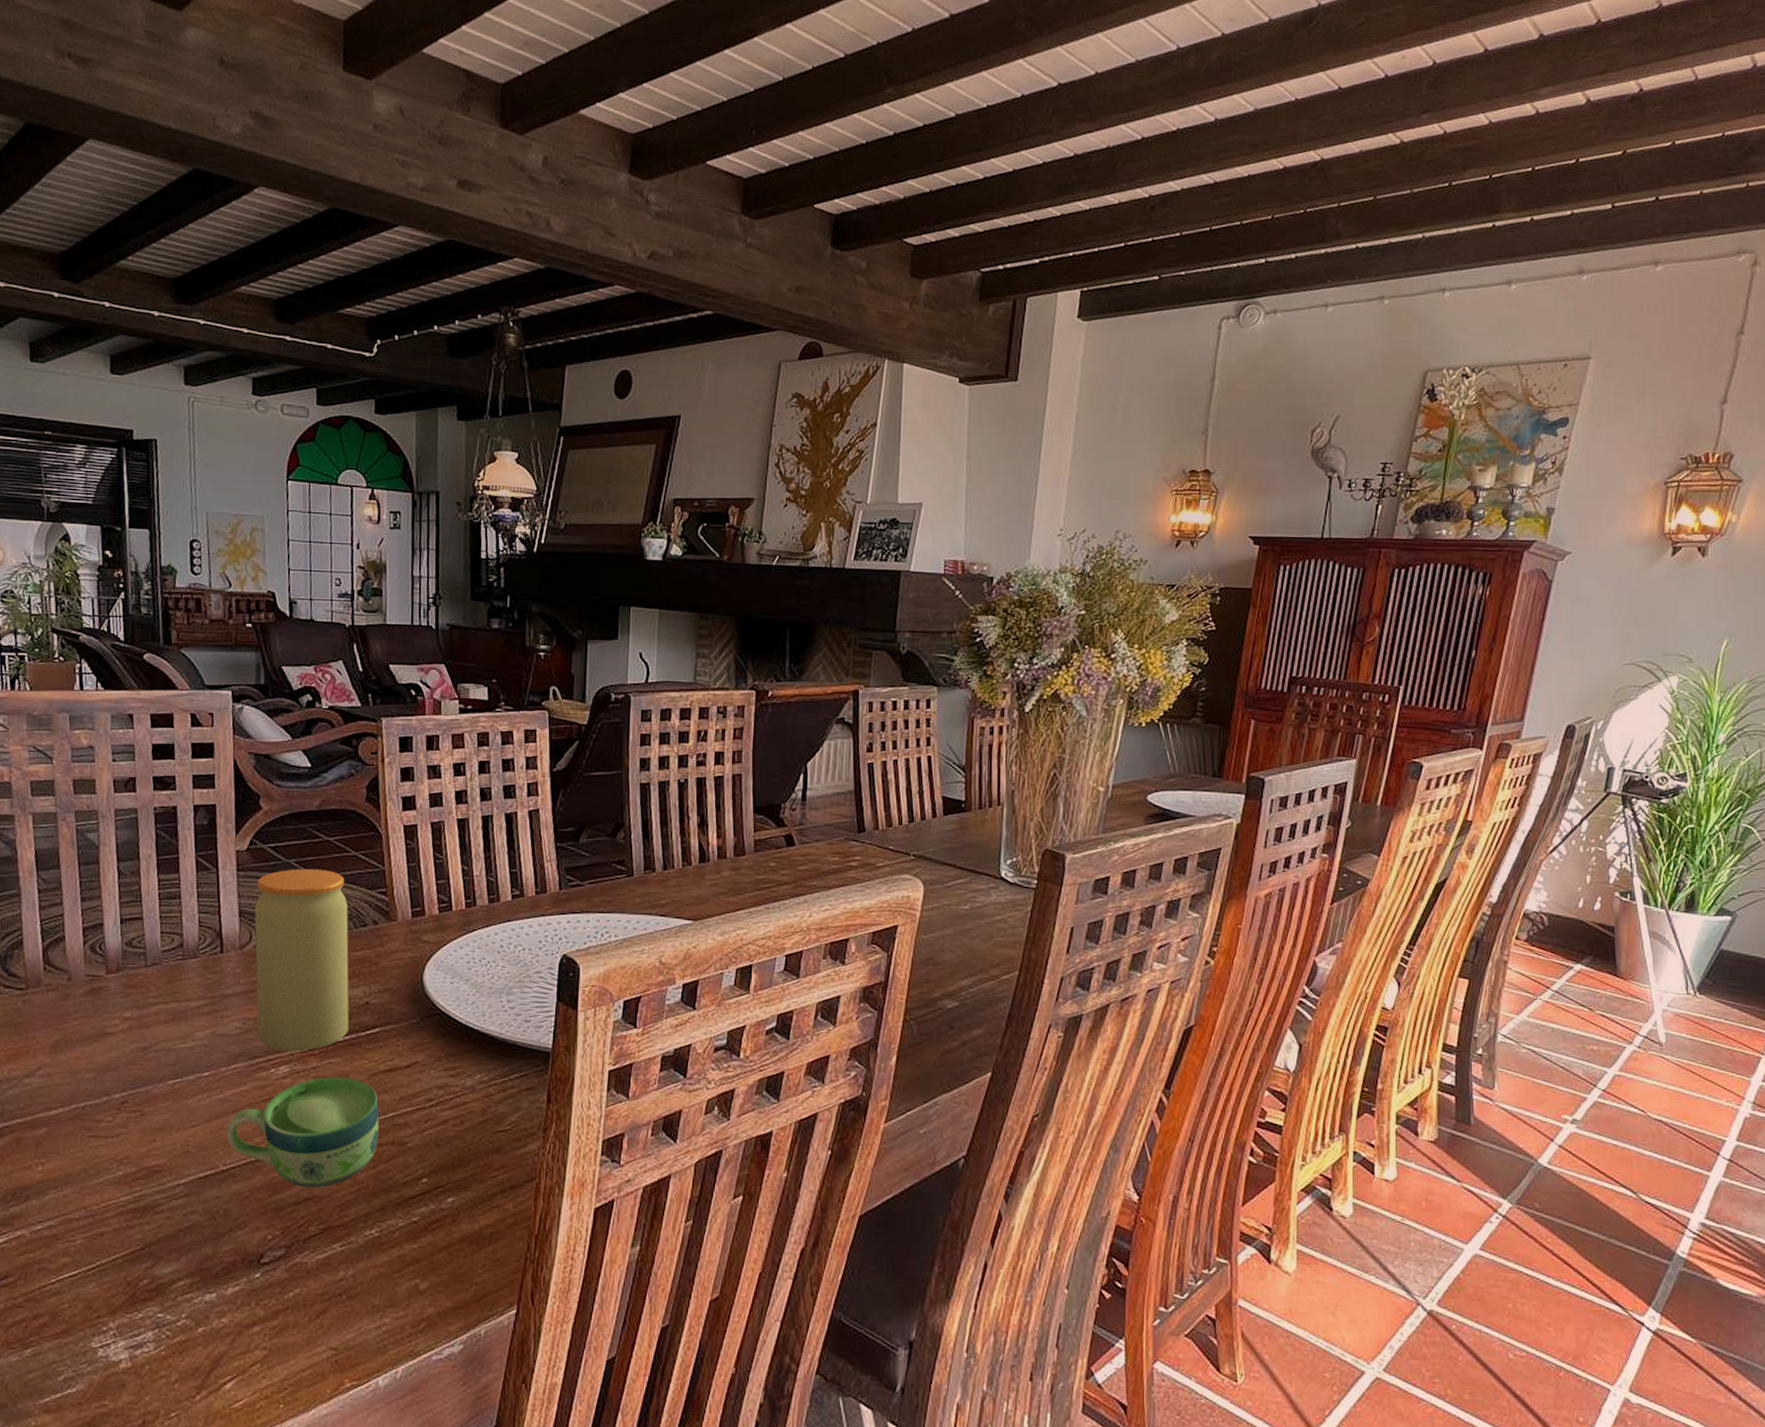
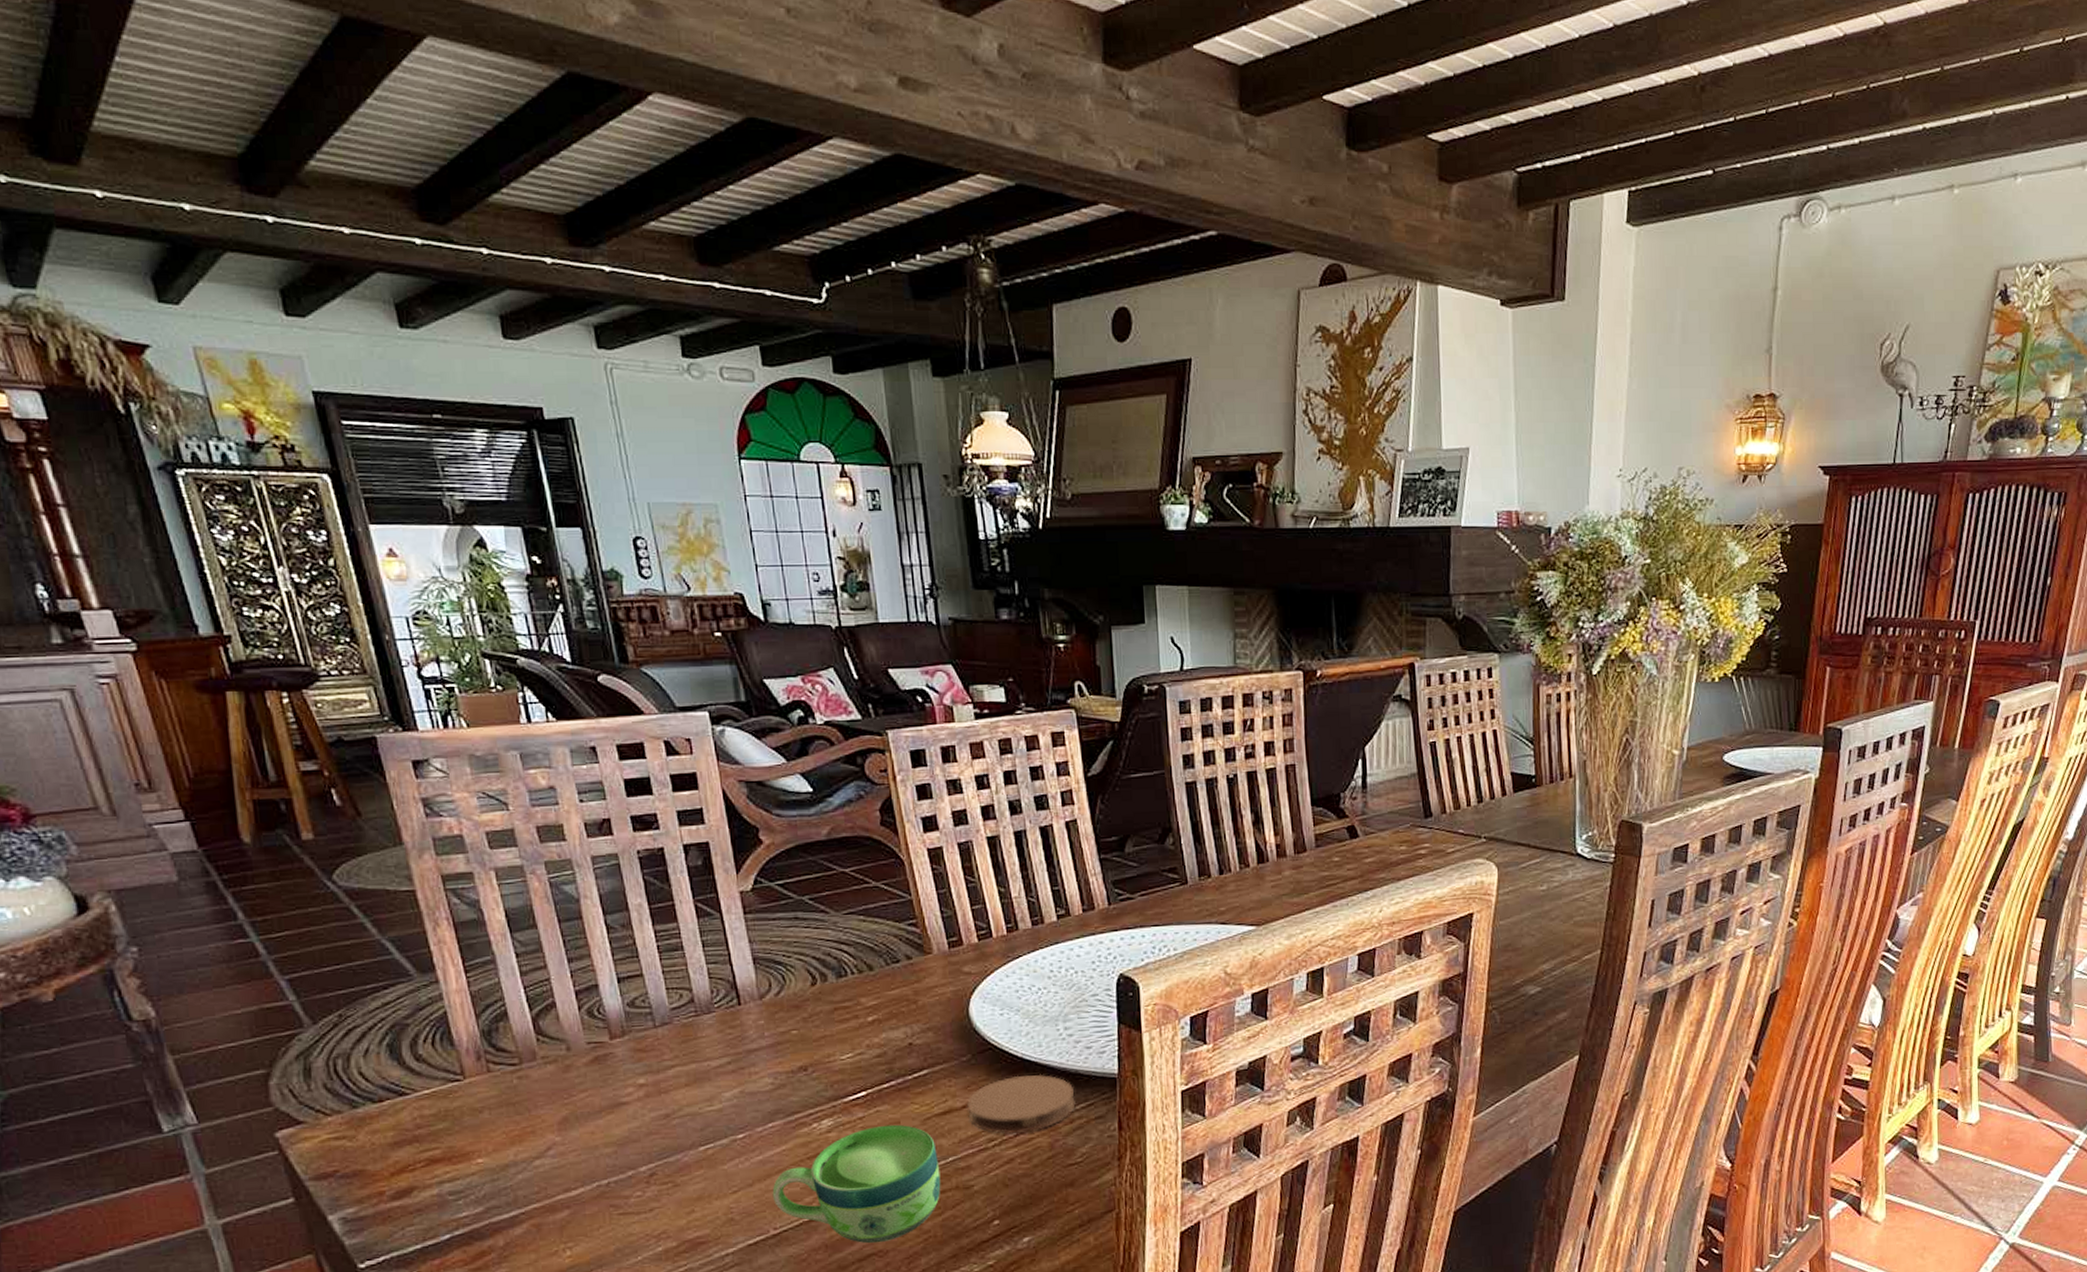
jar: present [254,868,349,1052] -> none [768,904,893,1104]
coaster: none [410,1041,511,1096] -> present [966,1074,1076,1134]

